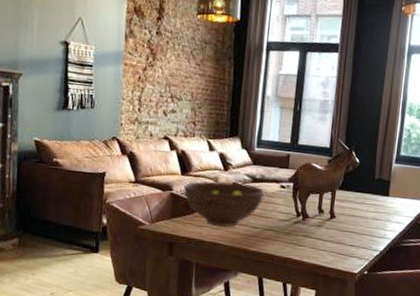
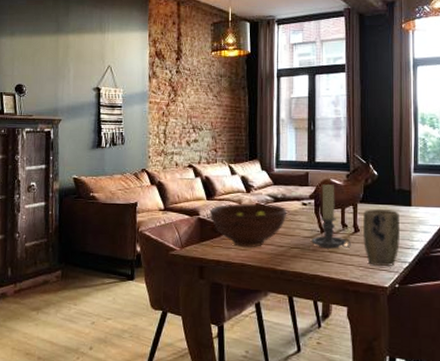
candle holder: none [286,167,326,234] -> present [311,183,351,249]
plant pot: none [337,196,376,254] -> present [362,209,400,266]

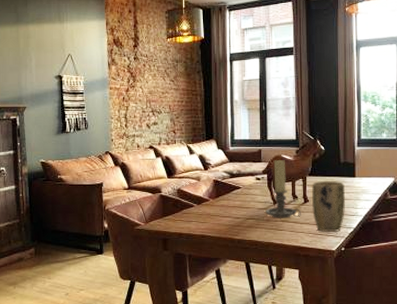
fruit bowl: present [209,203,286,247] -> none [170,180,242,220]

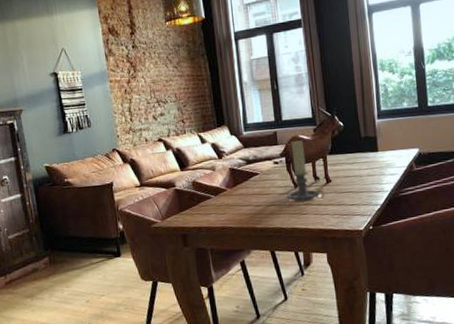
plant pot: present [311,181,345,232] -> none [333,157,370,212]

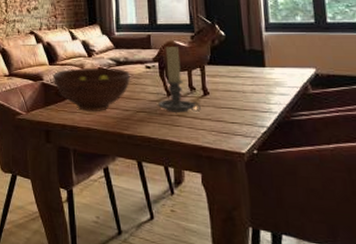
fruit bowl: none [185,167,260,212] -> present [52,67,130,111]

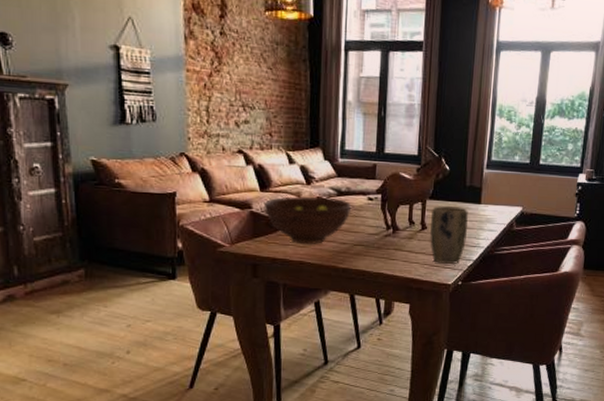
candle holder: present [158,46,201,113] -> none [376,177,417,247]
plant pot: none [212,71,255,131] -> present [429,206,468,264]

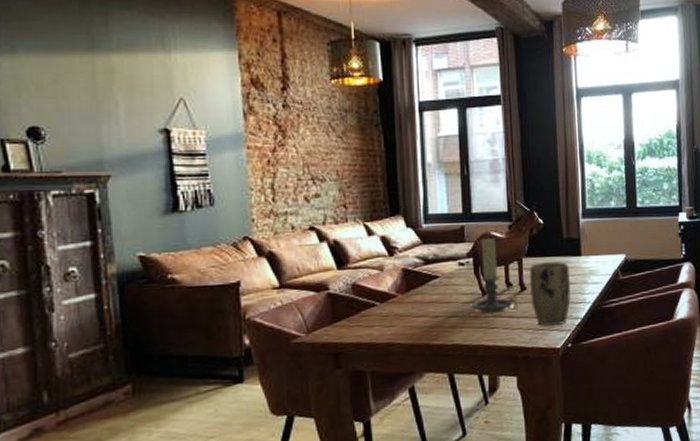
fruit bowl: present [263,196,351,244] -> none [342,268,440,323]
candle holder: none [376,177,417,247] -> present [472,237,518,314]

